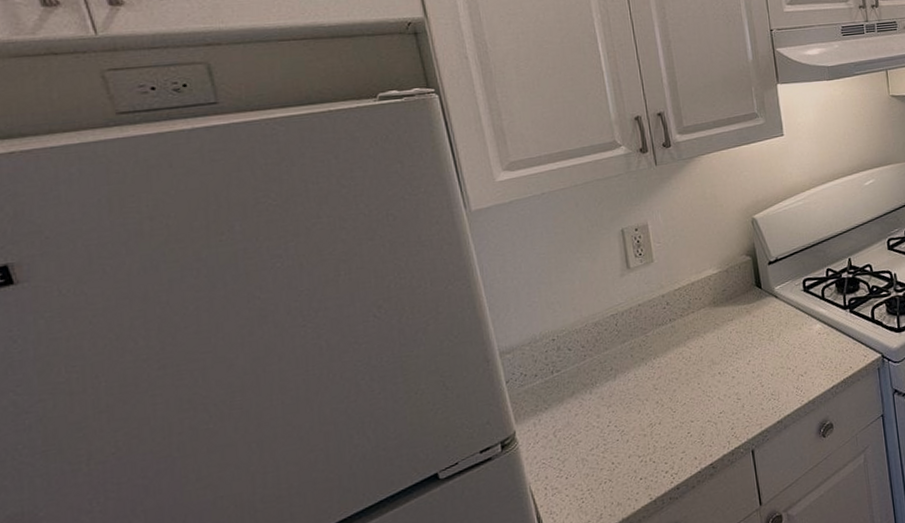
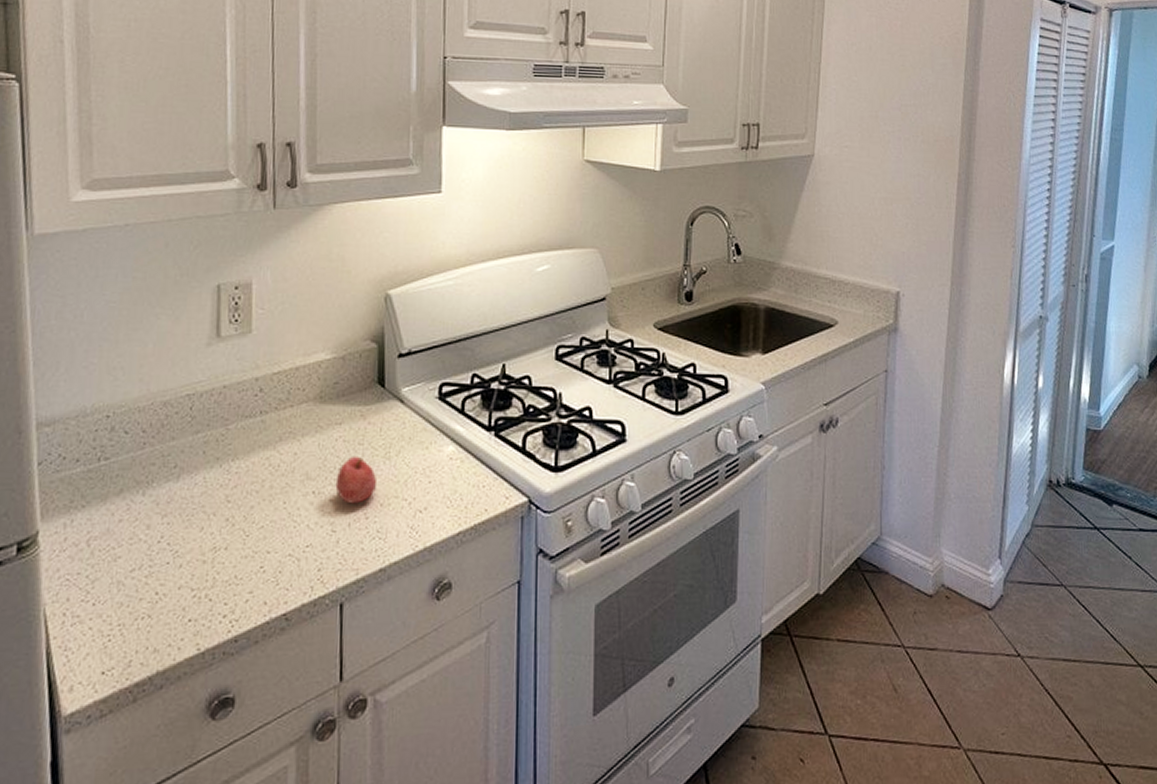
apple: none [734,341,767,378] -> present [335,456,378,504]

